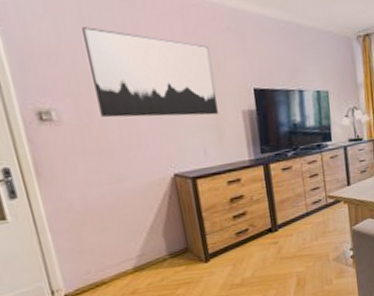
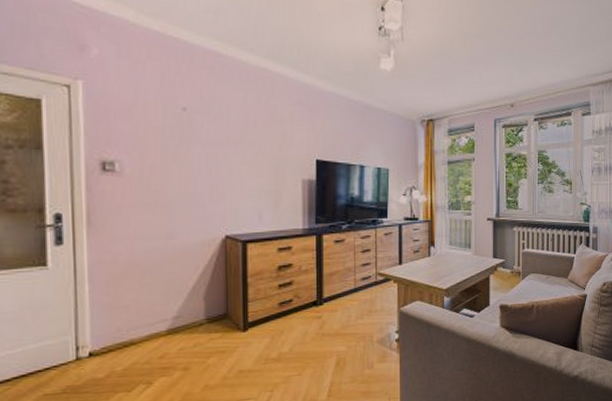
wall art: present [82,27,218,118] -> none [161,88,279,181]

